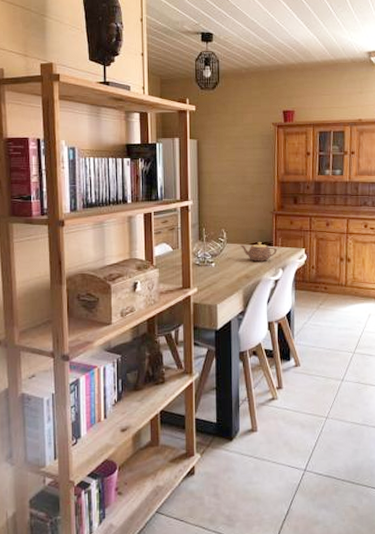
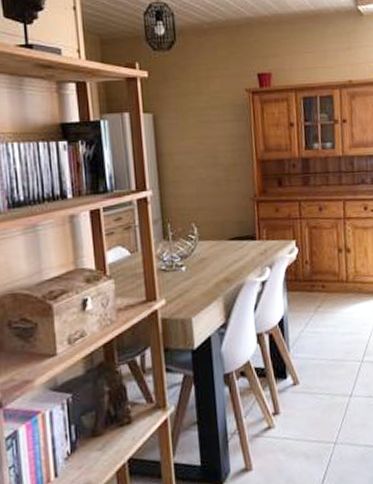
teapot: present [240,242,277,262] -> none [216,236,262,261]

